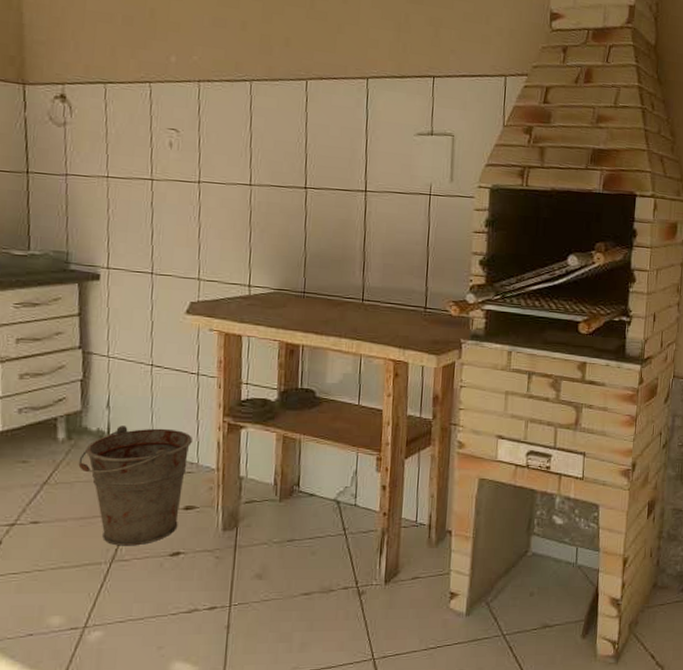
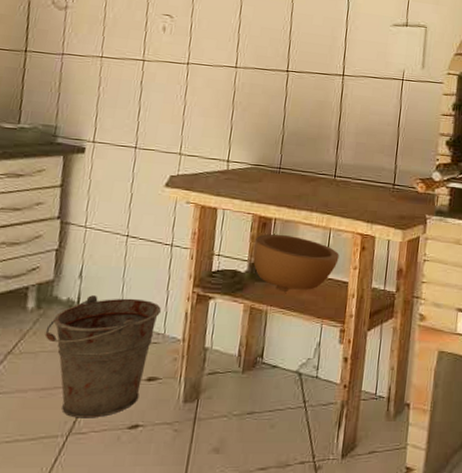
wooden bowl: none [281,361,372,421] -> present [252,233,339,293]

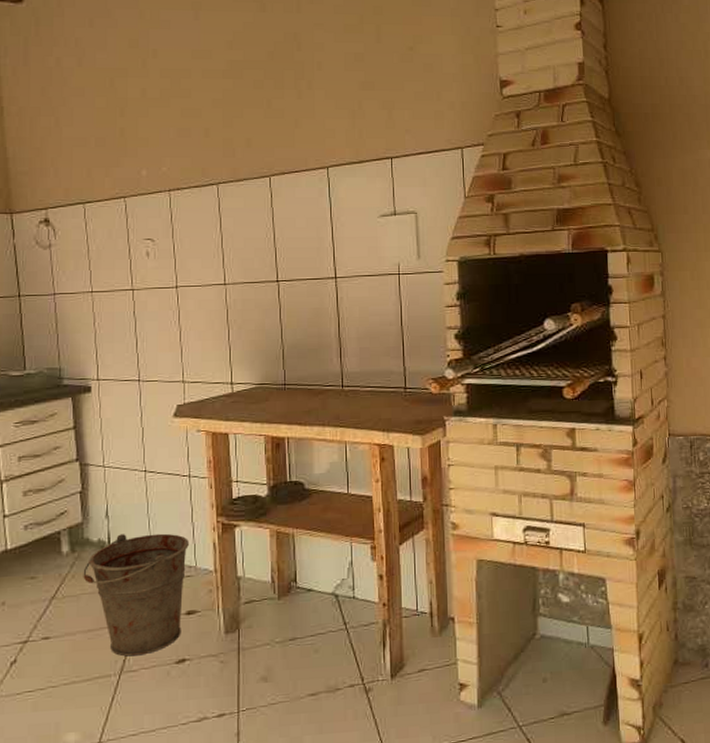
wooden bowl: present [252,233,339,293] -> none [270,453,359,514]

